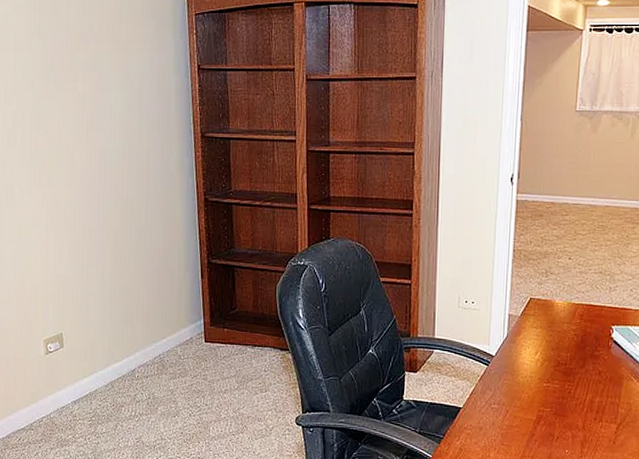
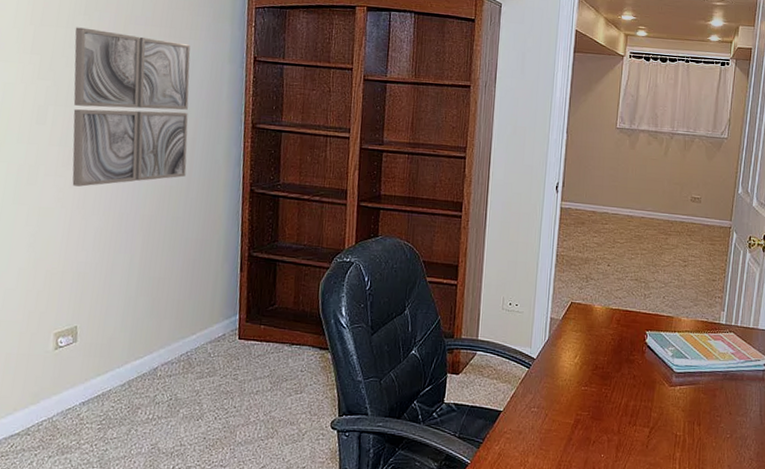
wall art: none [31,50,144,204] -> present [72,27,191,187]

